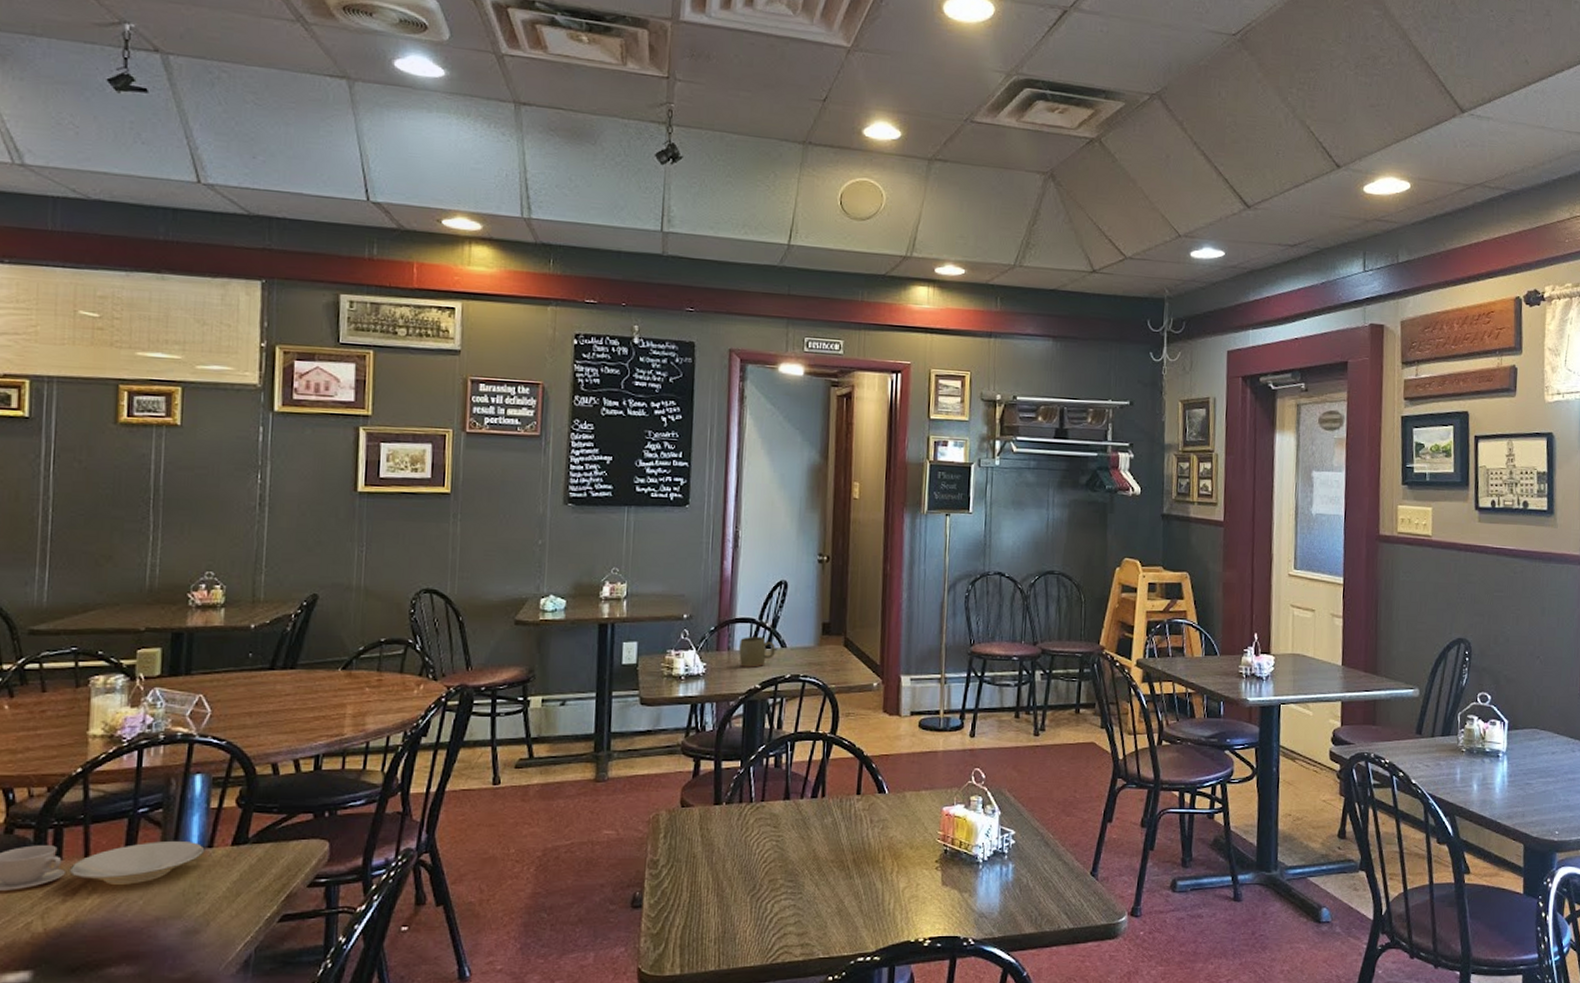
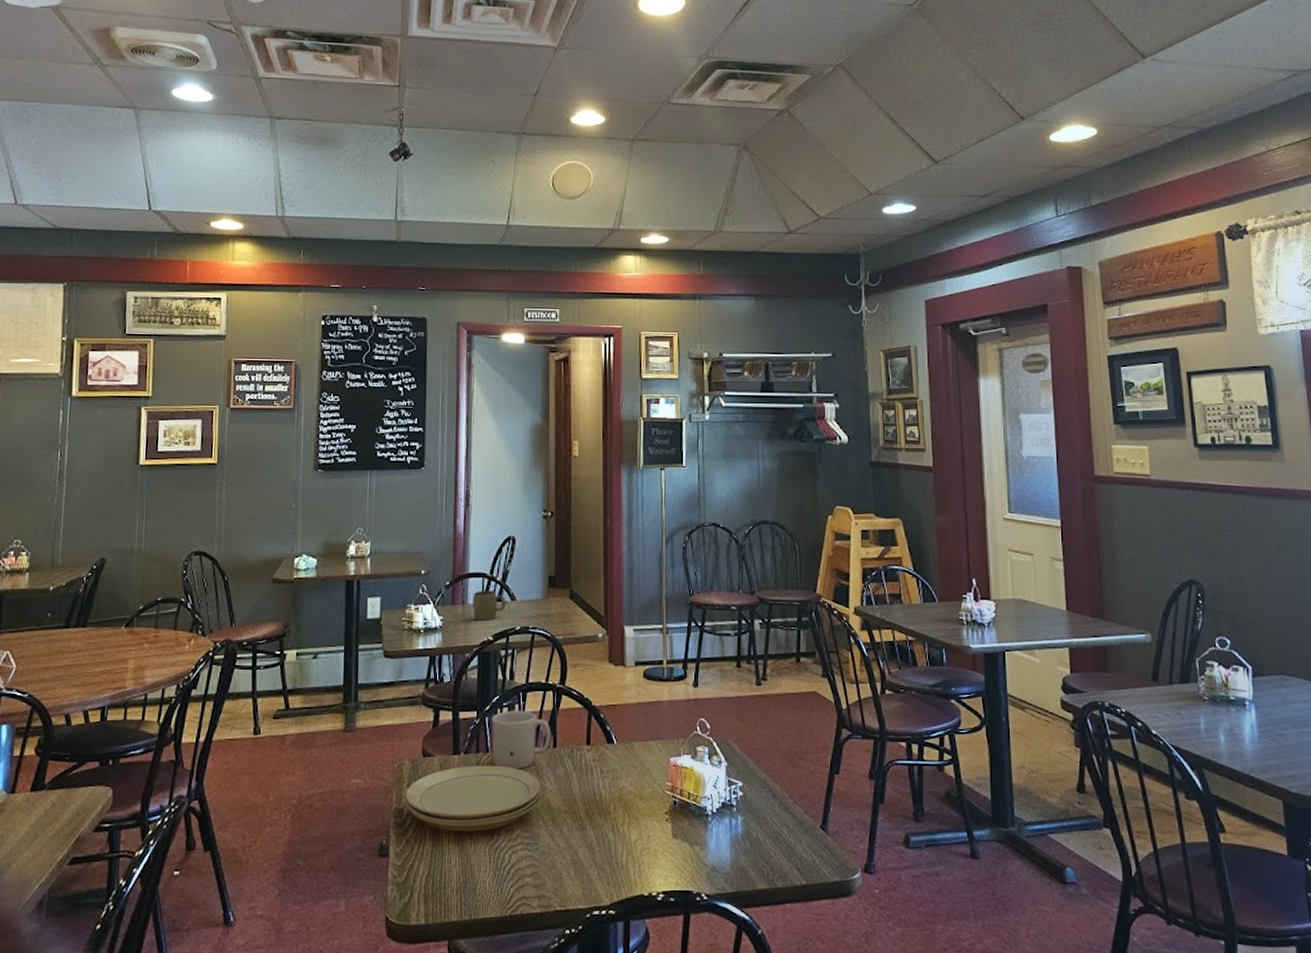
plate: none [661,815,808,883] -> present [405,765,542,832]
mug: none [755,760,820,820] -> present [491,711,551,770]

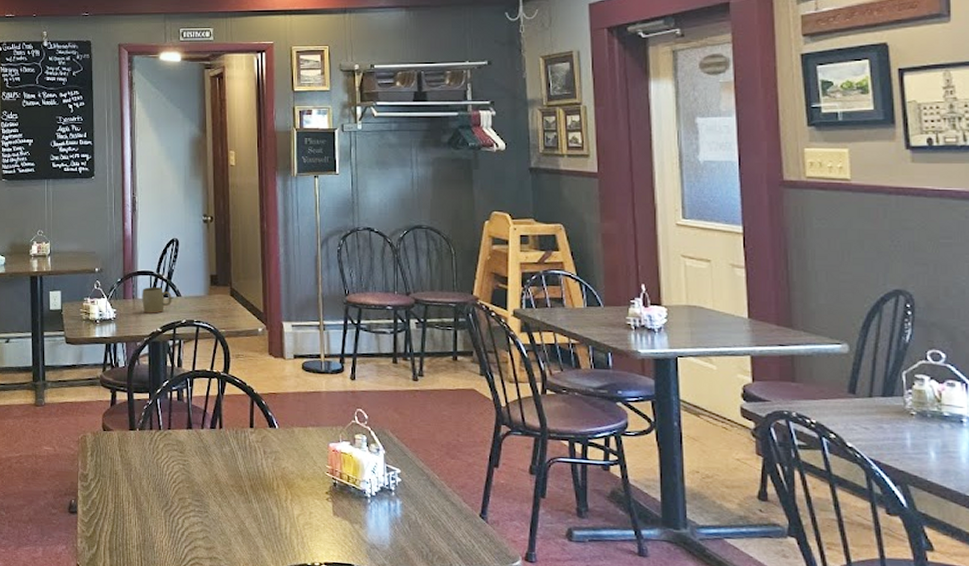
plate: present [405,765,542,832] -> none [90,440,210,499]
mug: present [491,711,551,770] -> none [162,394,217,446]

